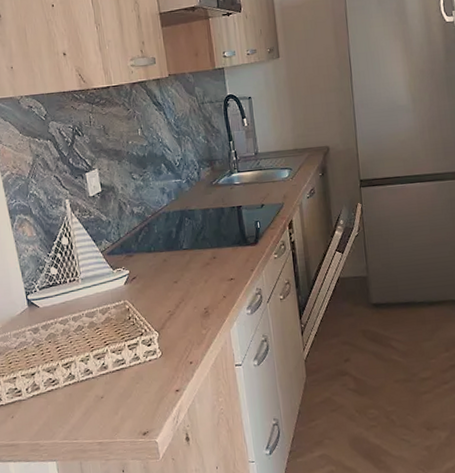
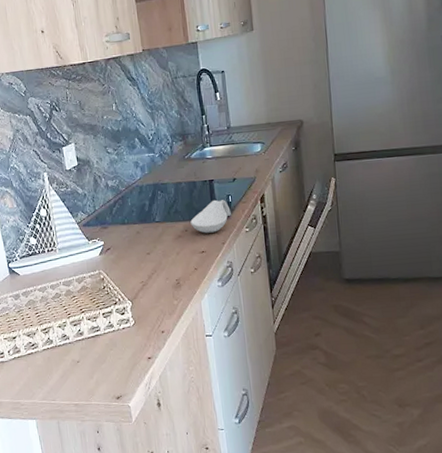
spoon rest: none [218,226,260,261] -> present [190,199,231,234]

